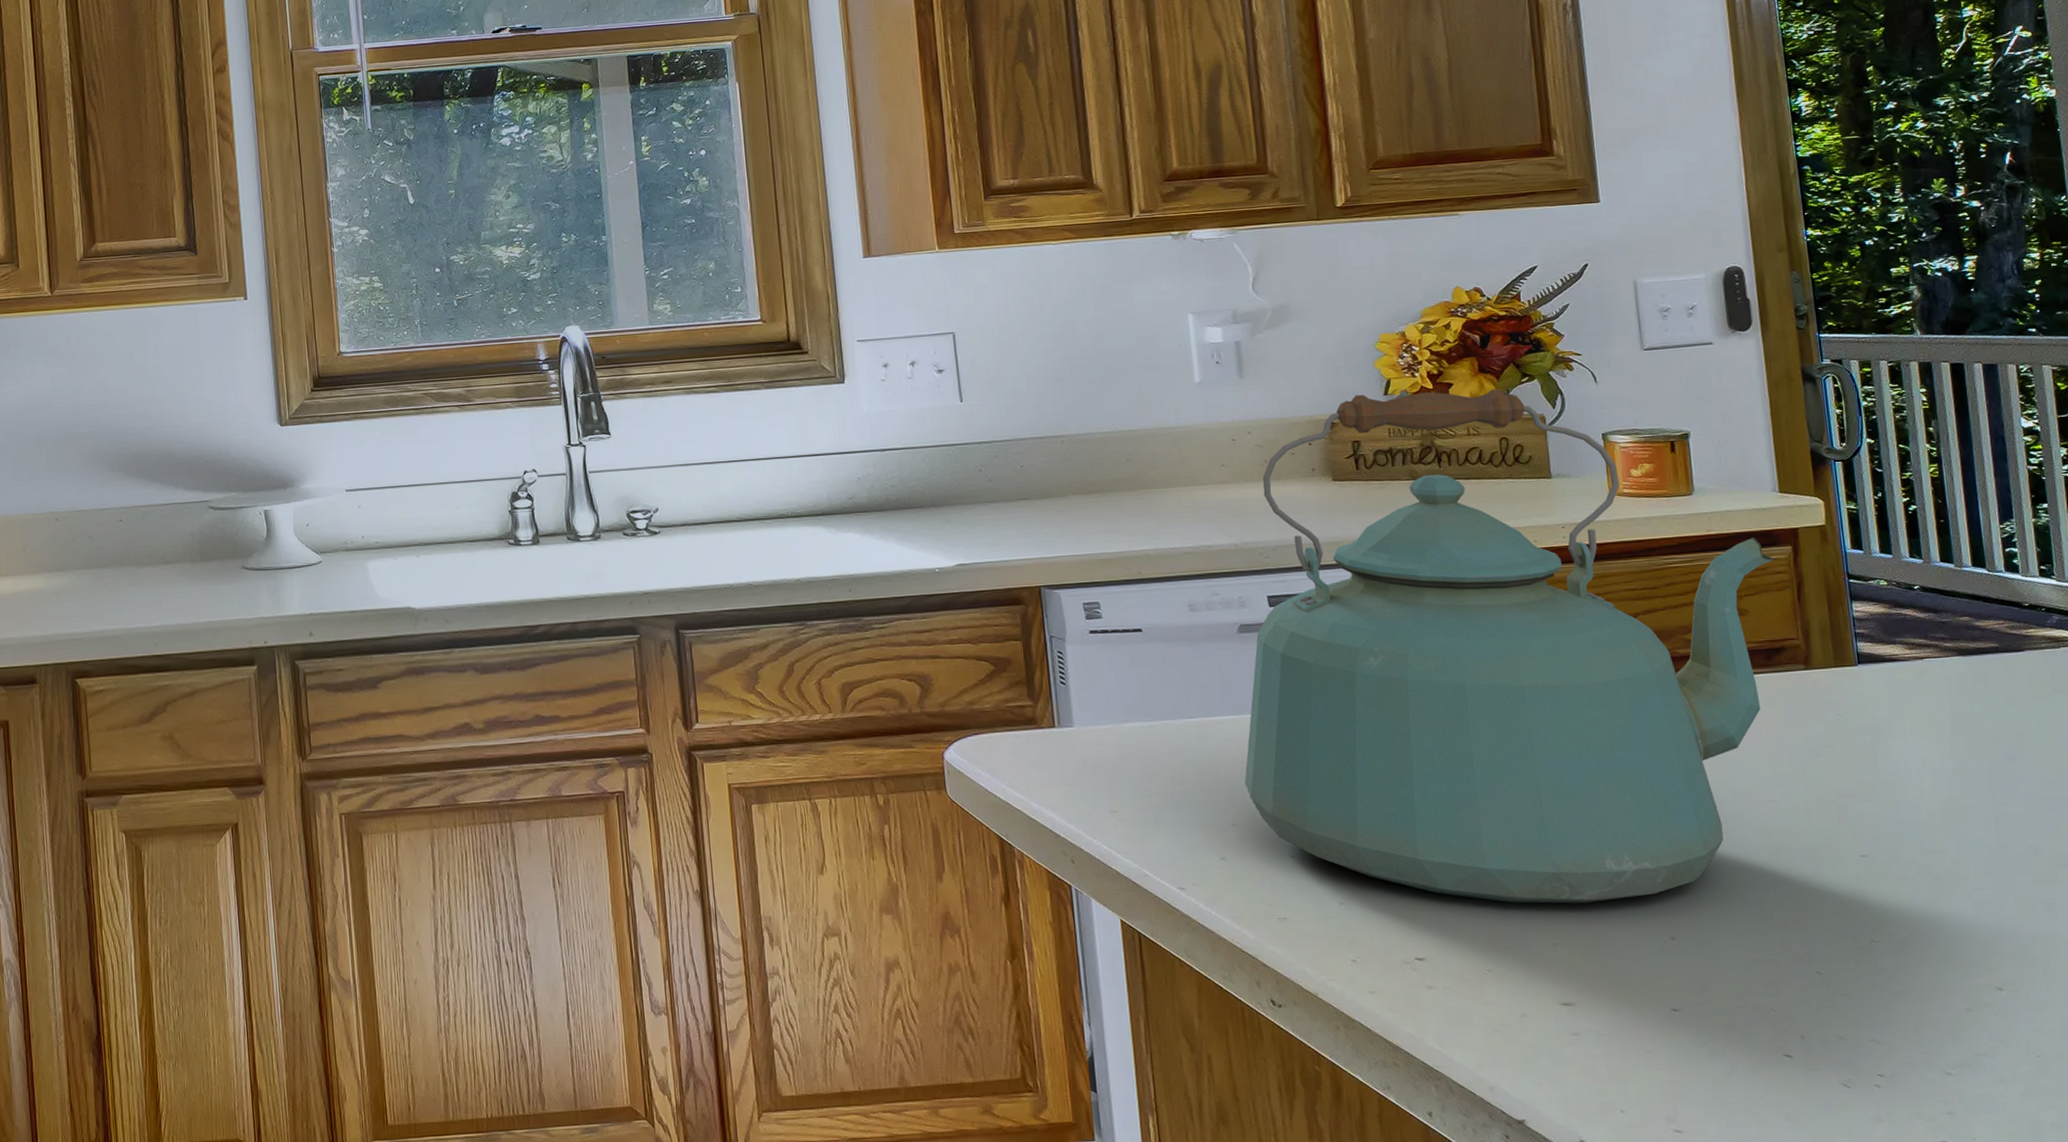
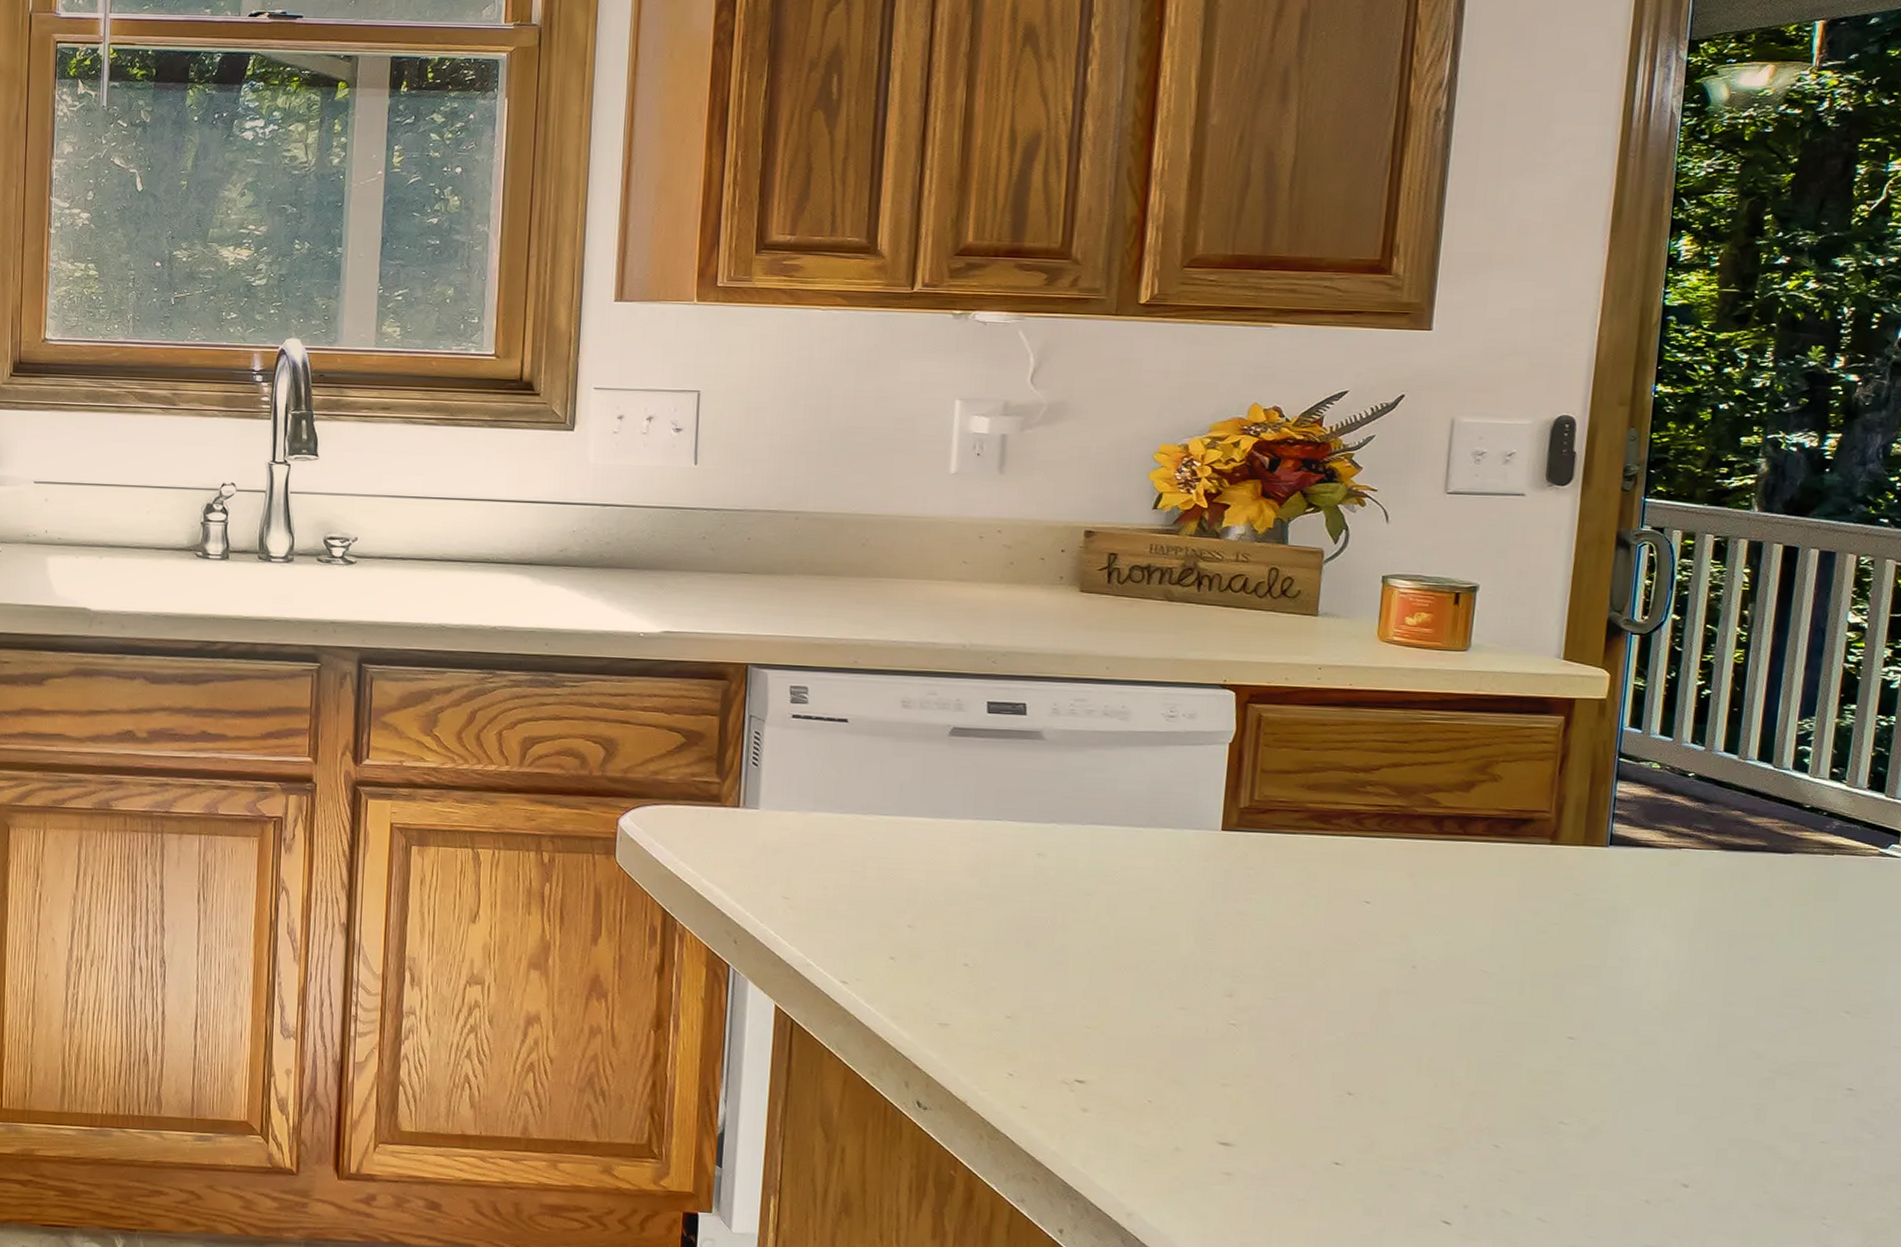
kettle: present [1244,388,1775,904] -> none [928,505,1544,1049]

